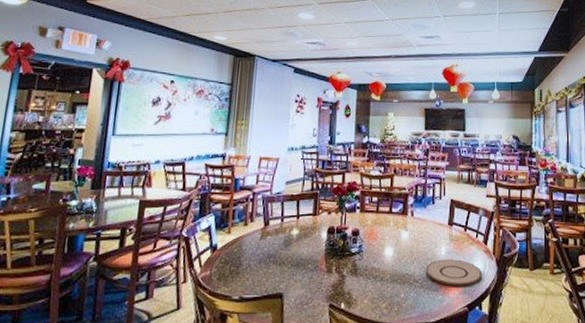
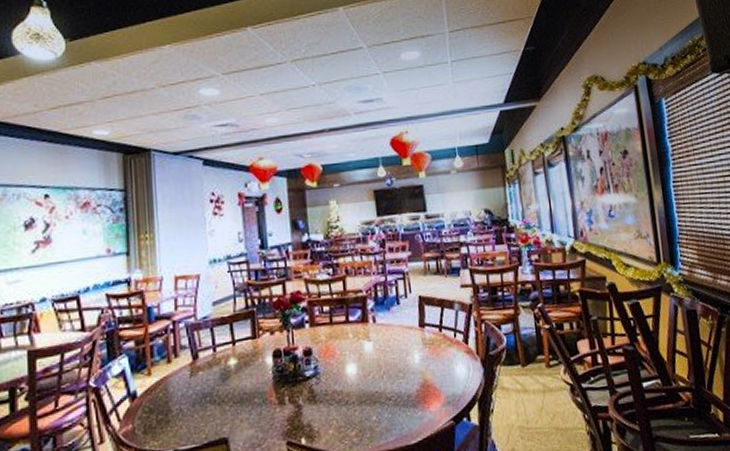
plate: present [425,259,482,286] -> none [398,366,467,399]

